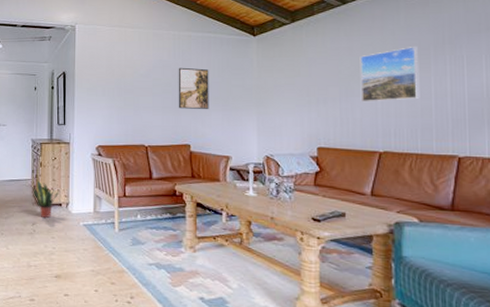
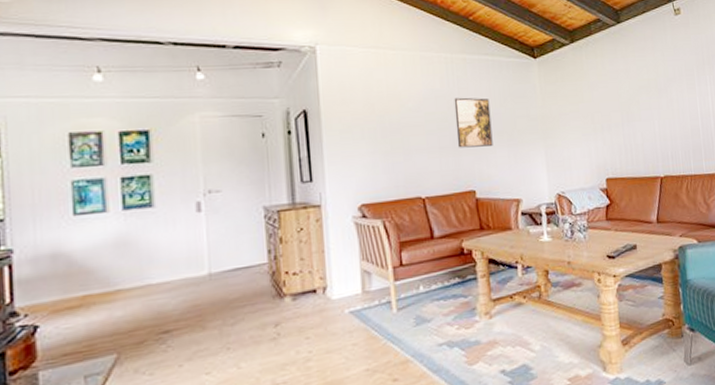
potted plant: present [34,179,58,219] -> none [273,261,310,315]
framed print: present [360,47,420,102] -> none [636,68,689,127]

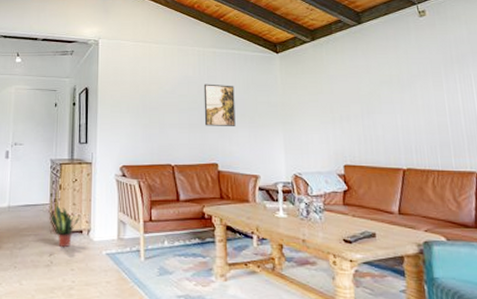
potted plant: none [273,261,310,315] -> present [52,203,79,248]

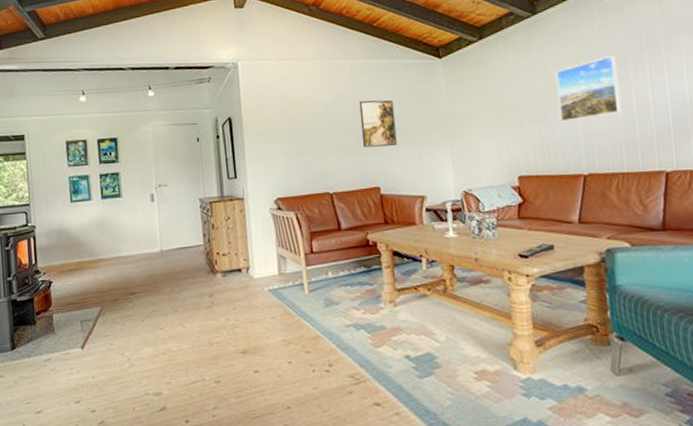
potted plant: present [52,203,79,248] -> none [207,244,236,288]
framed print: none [377,65,436,119] -> present [555,56,622,122]

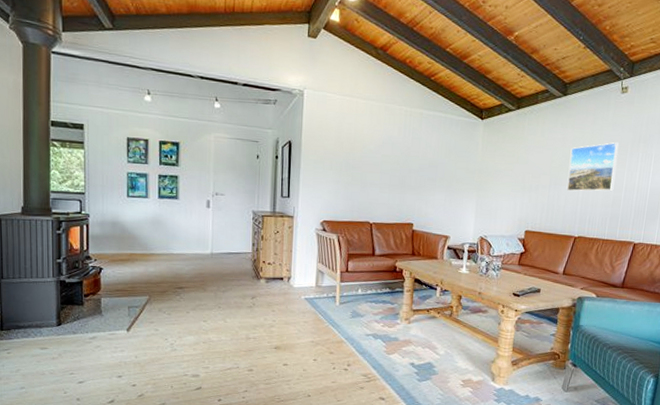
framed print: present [359,99,397,148] -> none [404,145,437,189]

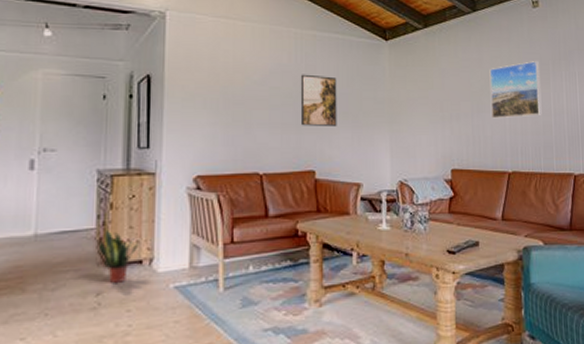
potted plant: none [254,253,280,292] -> present [99,228,138,284]
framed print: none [404,145,437,189] -> present [300,74,337,126]

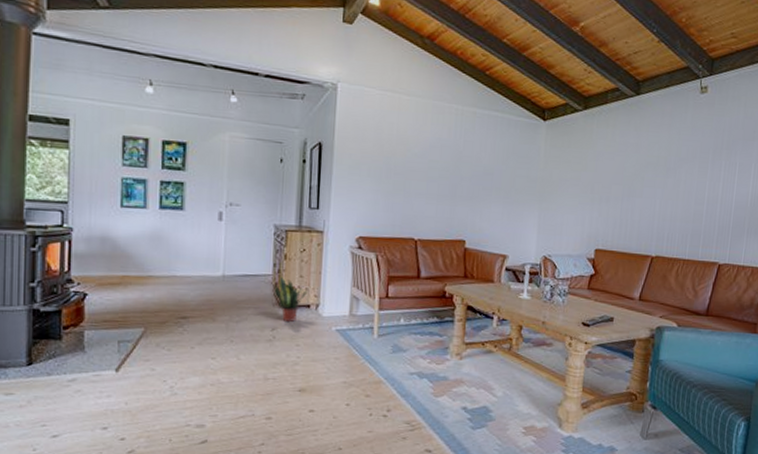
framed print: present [300,74,337,126] -> none [455,149,493,201]
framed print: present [489,61,542,119] -> none [642,148,699,204]

